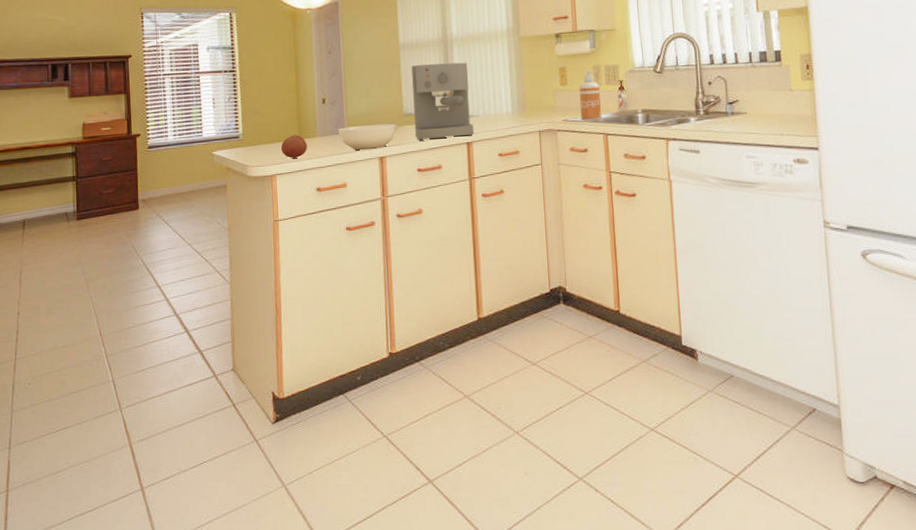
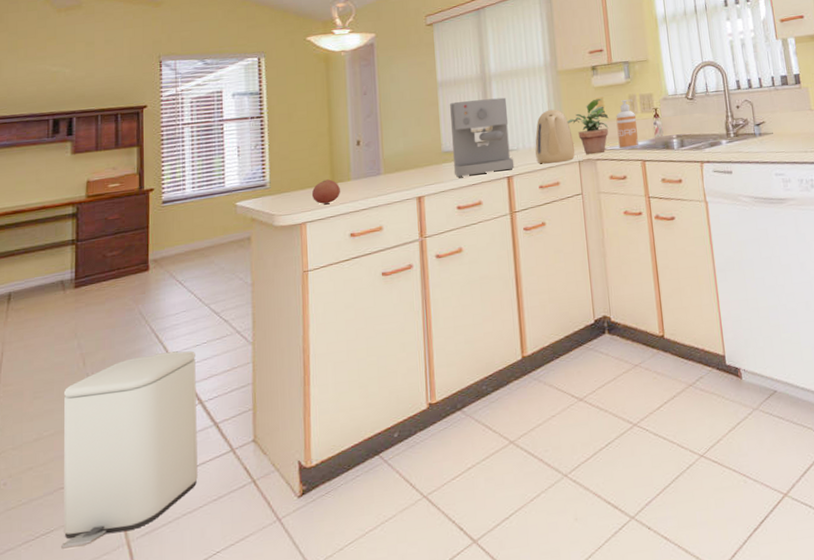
pedal bin: none [72,284,186,443] -> present [61,350,198,549]
bowl: present [337,123,398,151] -> none [373,162,436,192]
kettle: none [495,76,536,133] -> present [535,109,575,165]
potted plant: none [529,67,572,126] -> present [568,98,609,155]

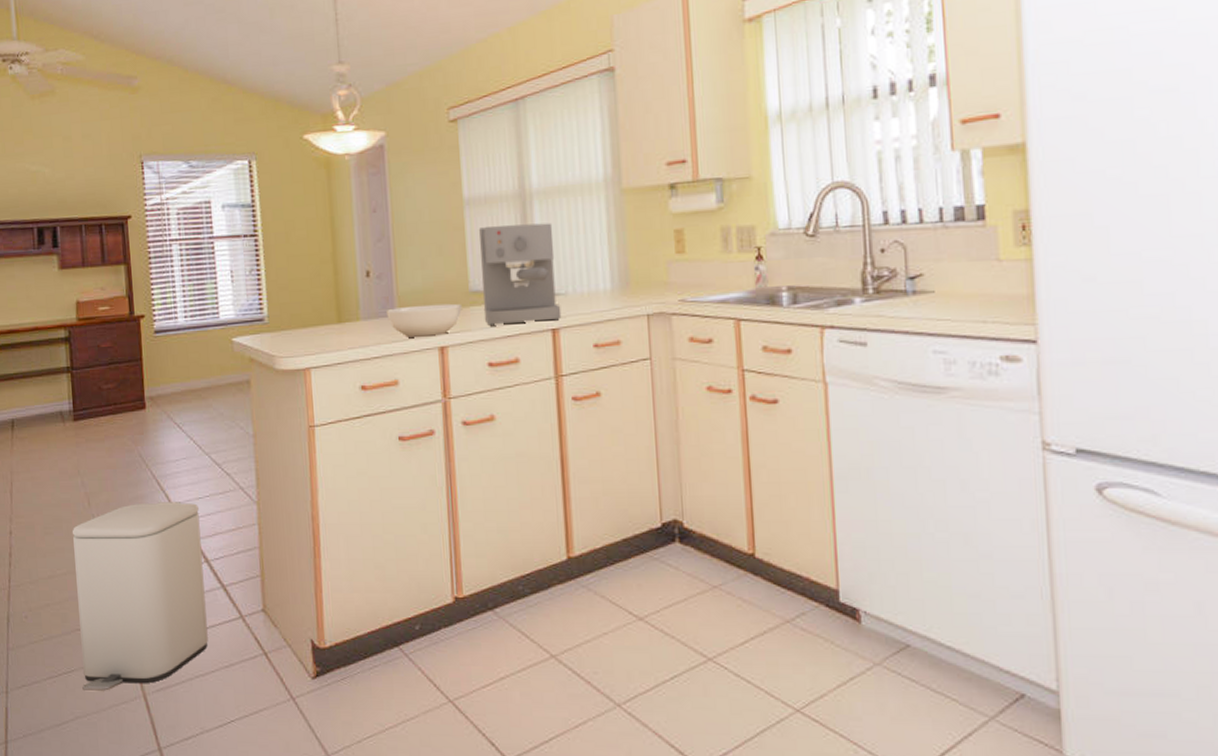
fruit: present [311,179,340,204] -> none [315,317,348,347]
bowl: none [373,162,436,192] -> present [385,303,463,339]
kettle: present [535,109,575,165] -> none [589,241,643,317]
potted plant: present [568,98,609,155] -> none [634,229,691,307]
soap dispenser: present [616,99,639,149] -> none [701,232,733,302]

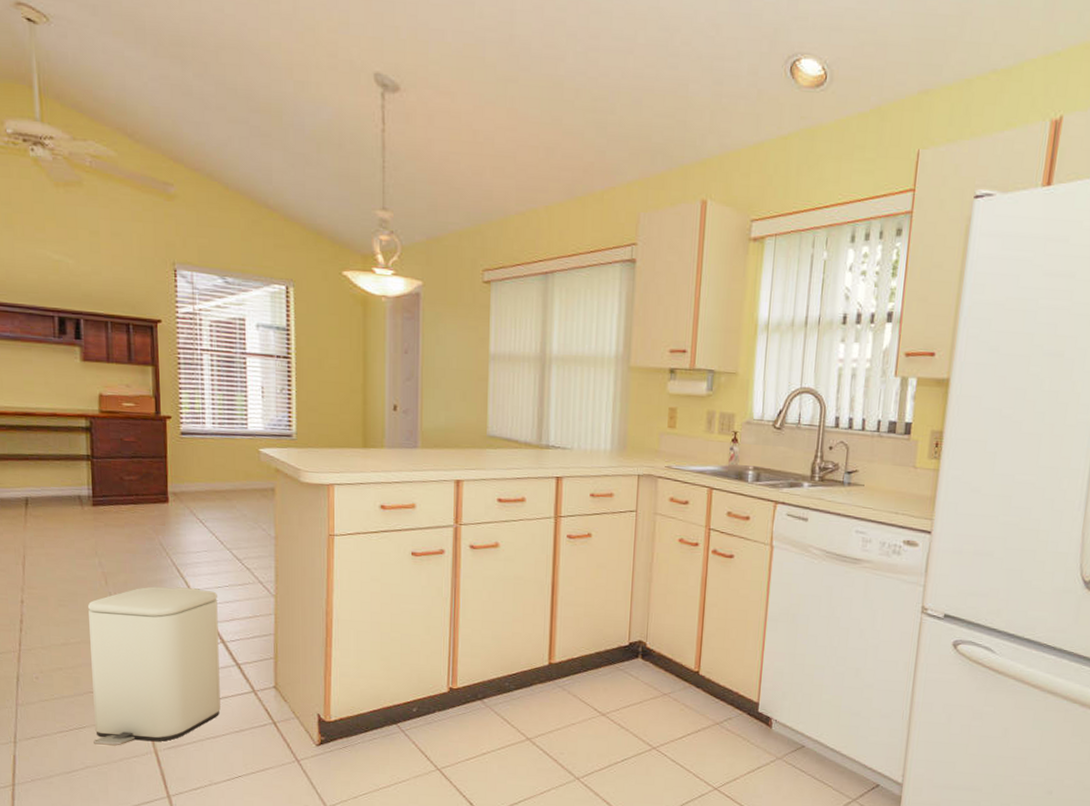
bowl: present [385,303,463,339] -> none [409,441,480,471]
coffee maker: present [478,222,562,327] -> none [498,381,567,472]

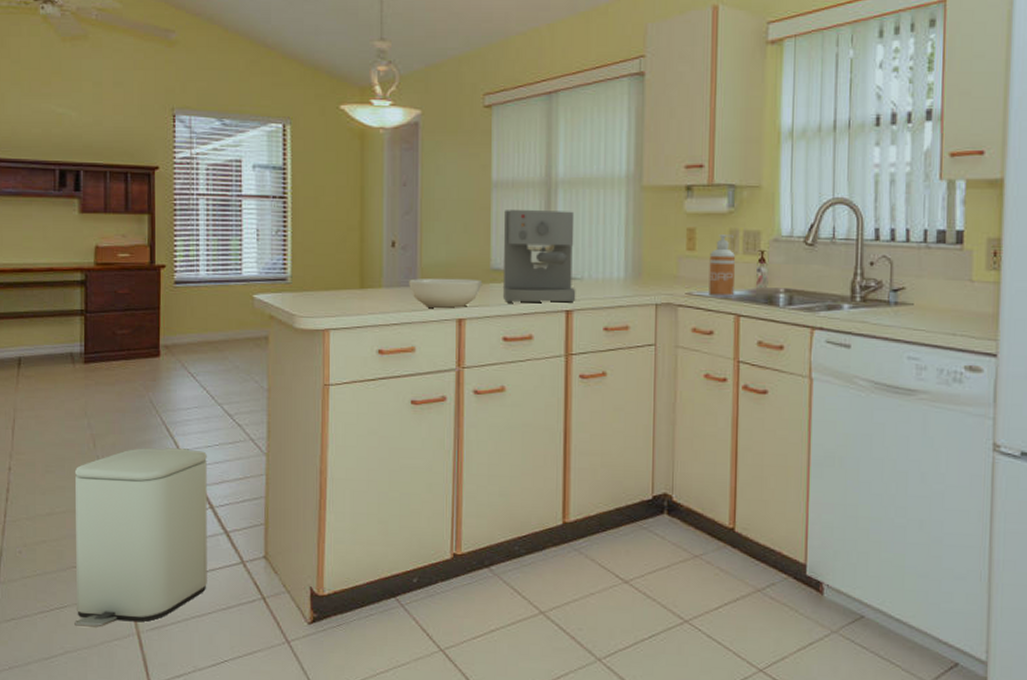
bowl: none [409,441,480,471] -> present [408,278,483,309]
coffee maker: none [498,381,567,472] -> present [502,209,576,304]
soap dispenser: none [686,415,712,472] -> present [708,234,736,297]

